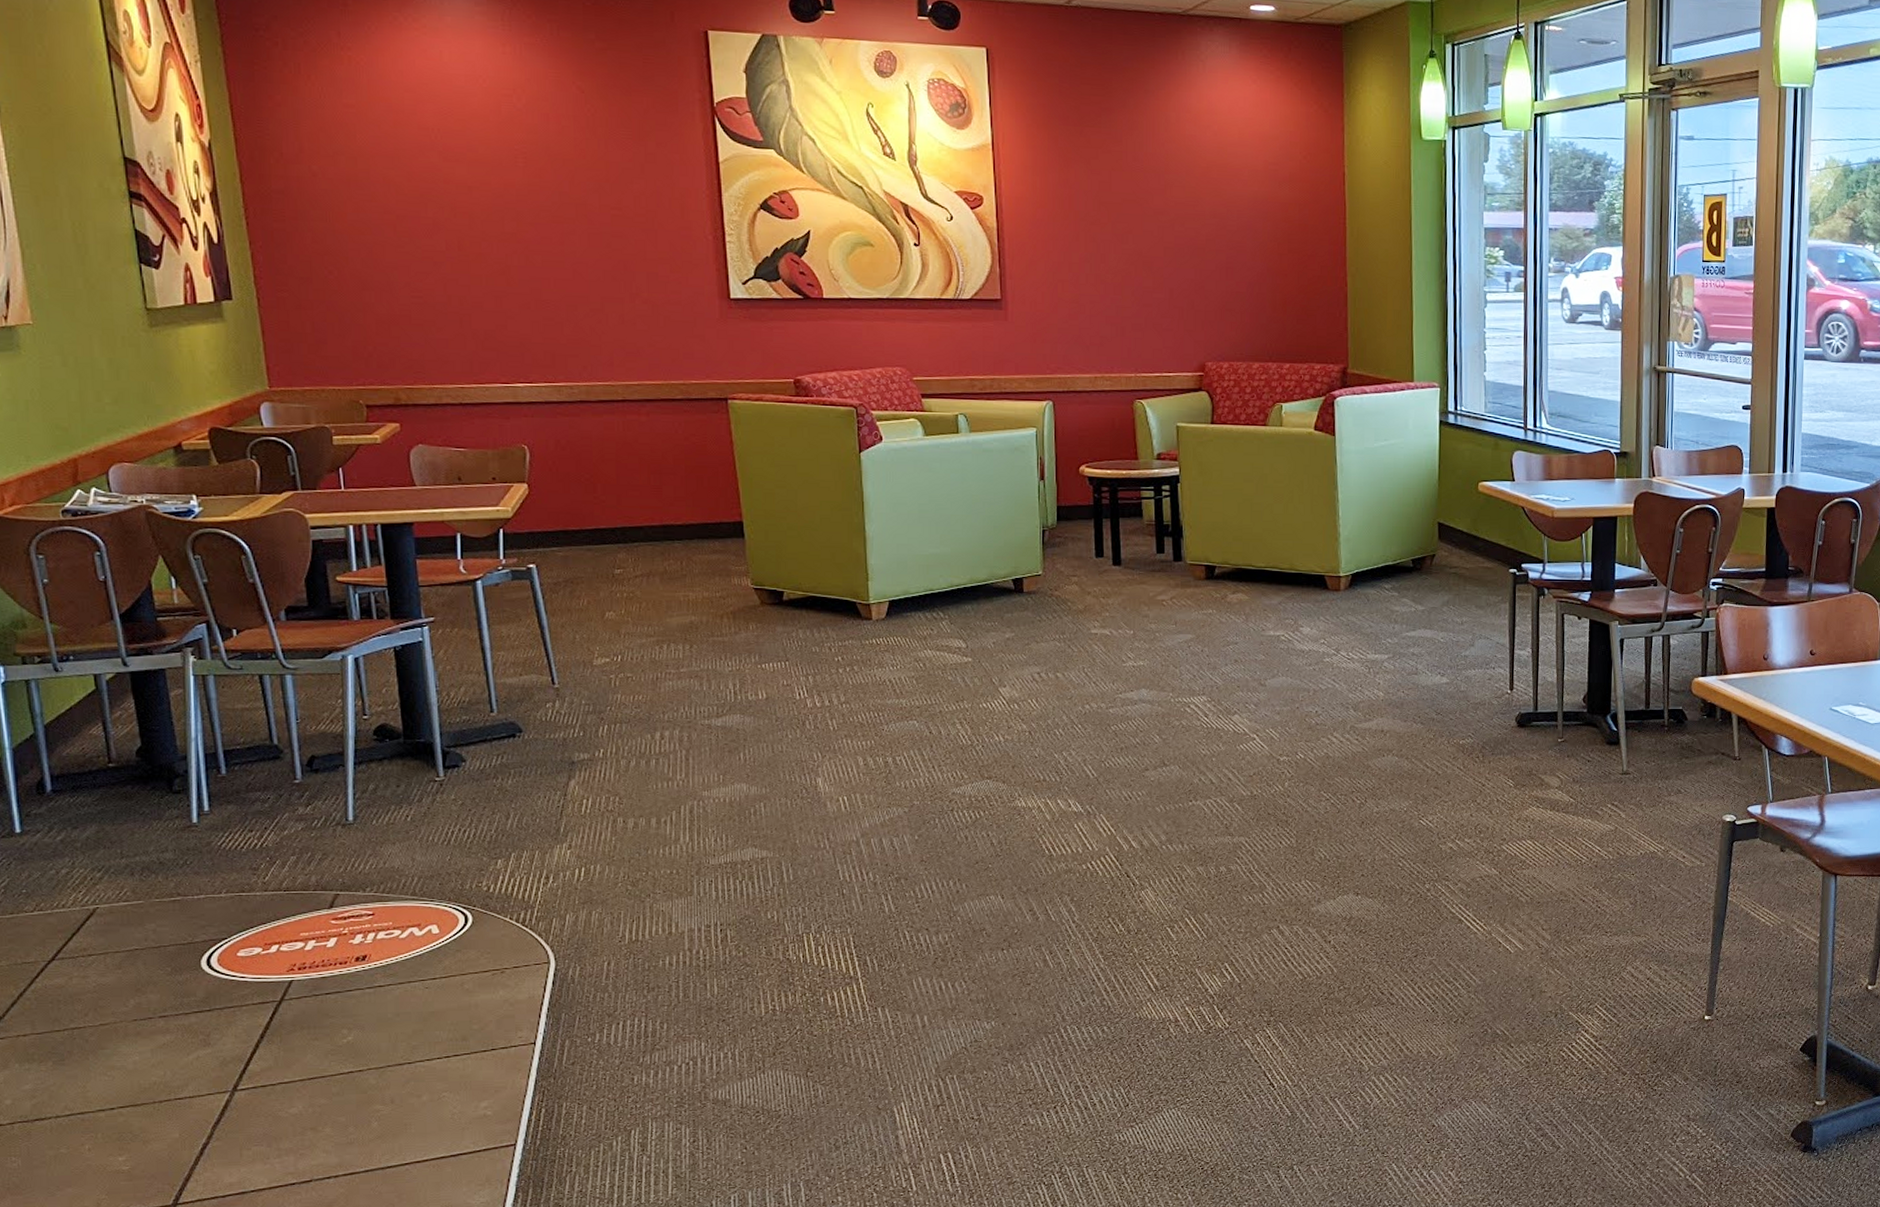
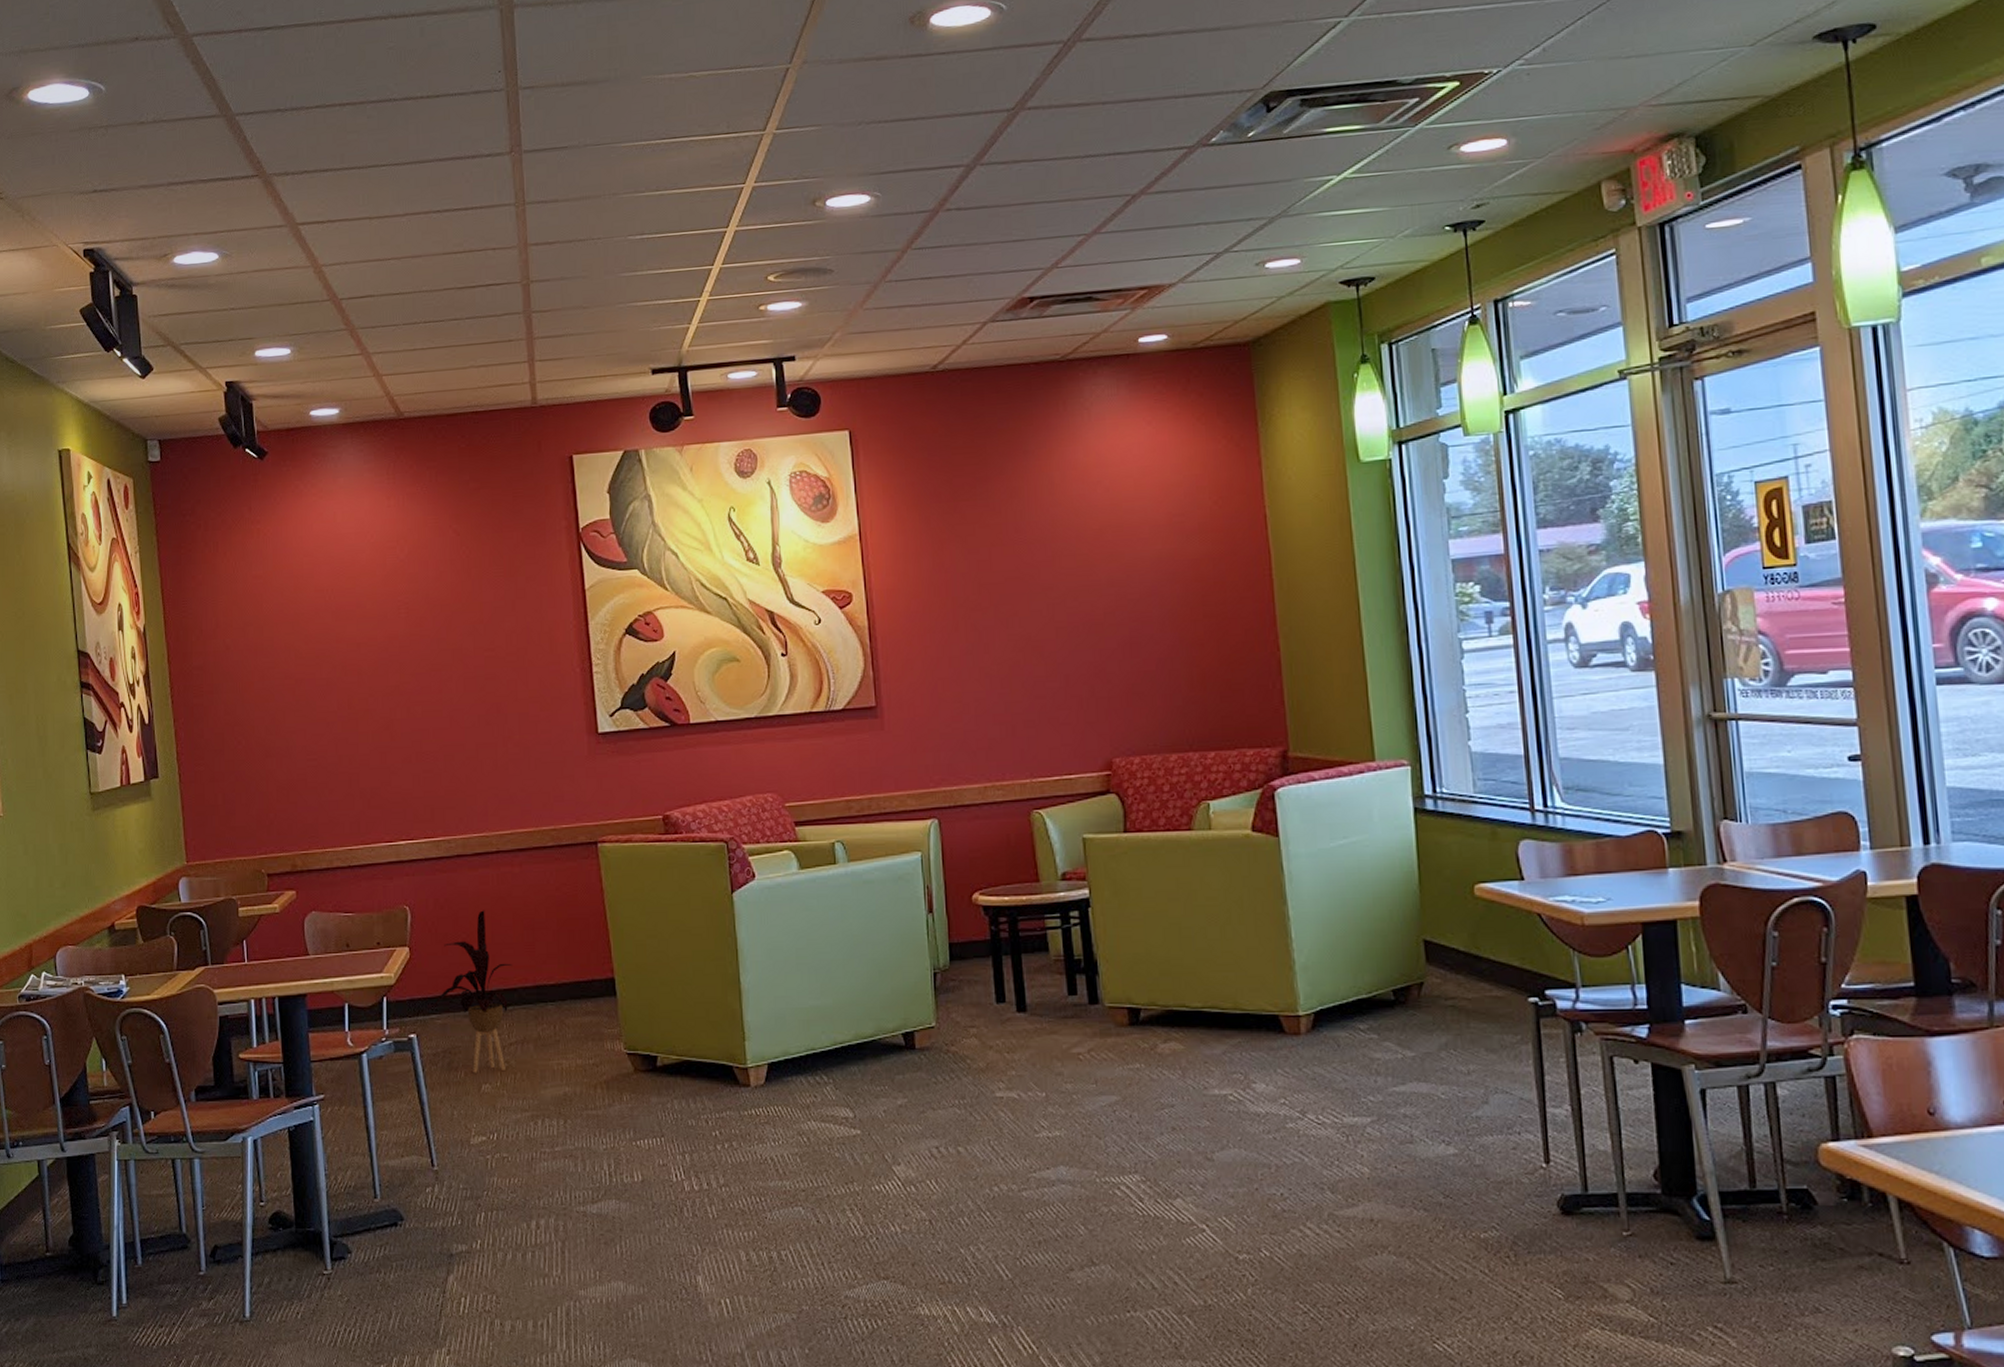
house plant: none [554,453,638,602] -> present [433,910,512,1073]

